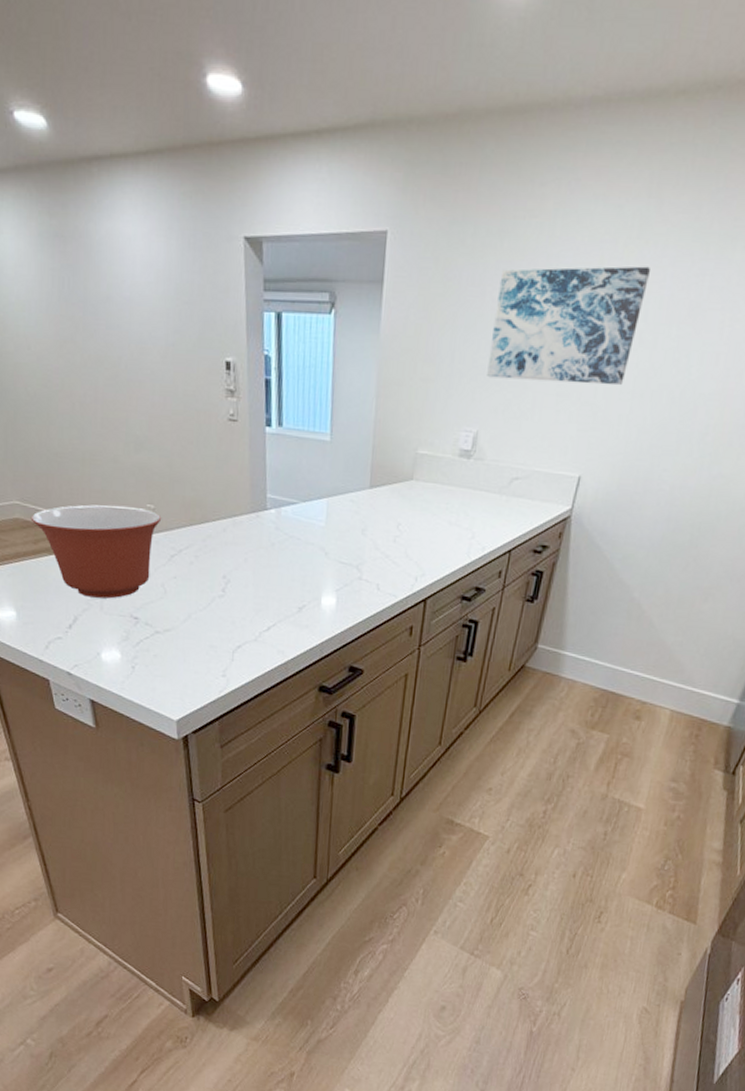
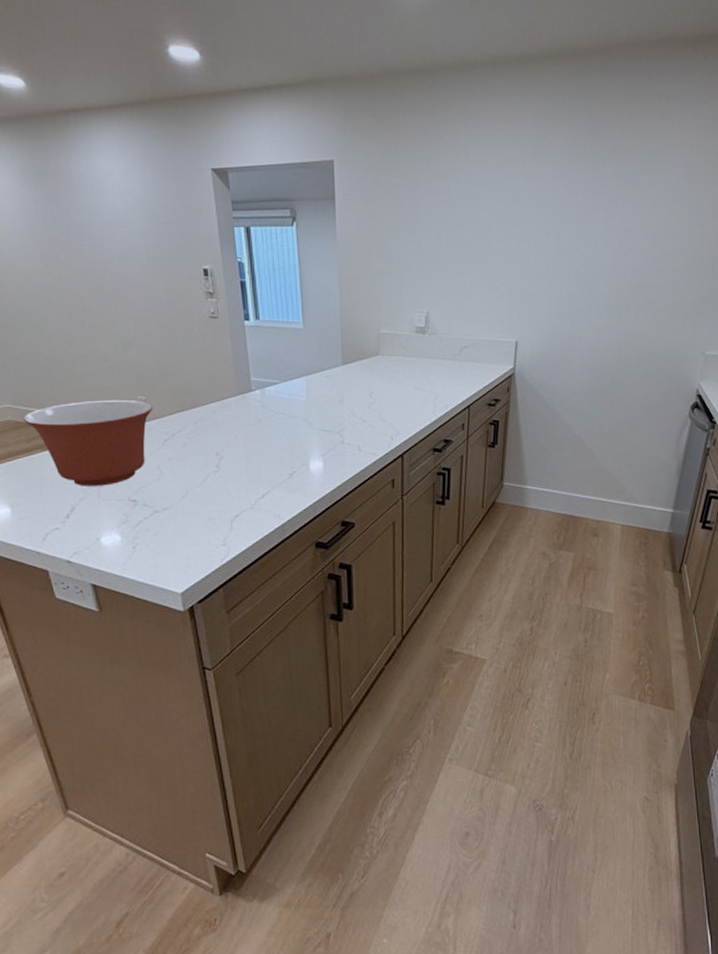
wall art: present [487,266,651,386] -> none [429,179,547,269]

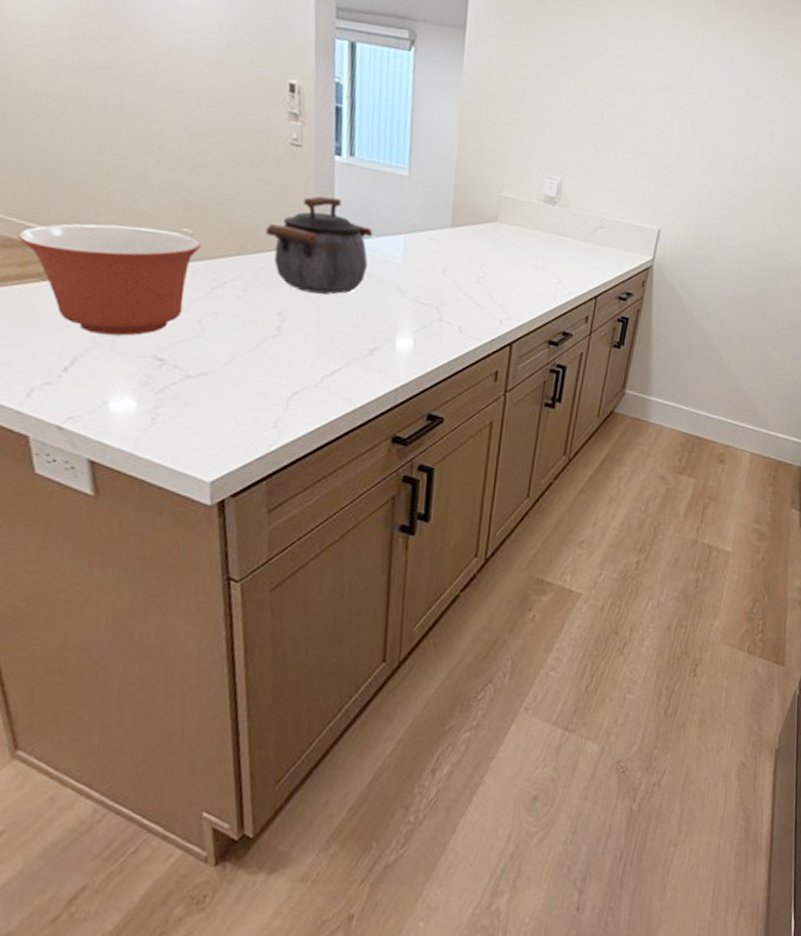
kettle: none [199,354,281,434] -> present [265,196,373,295]

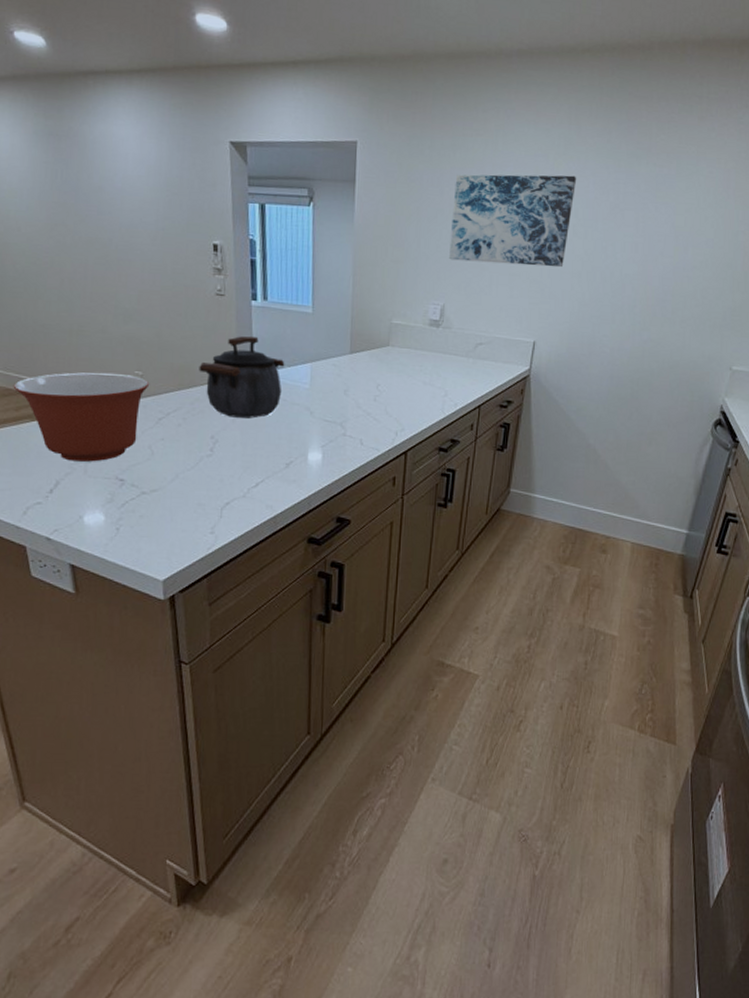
wall art: none [570,34,714,151] -> present [449,174,577,268]

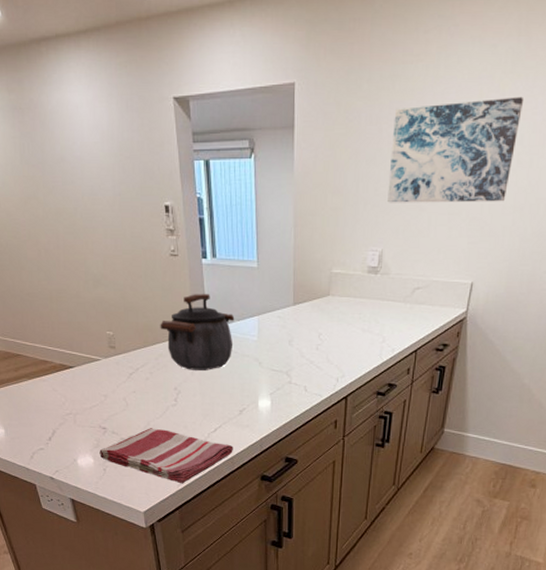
mixing bowl: present [13,372,150,462] -> none [11,334,120,413]
dish towel: none [113,481,277,547] -> present [99,428,233,484]

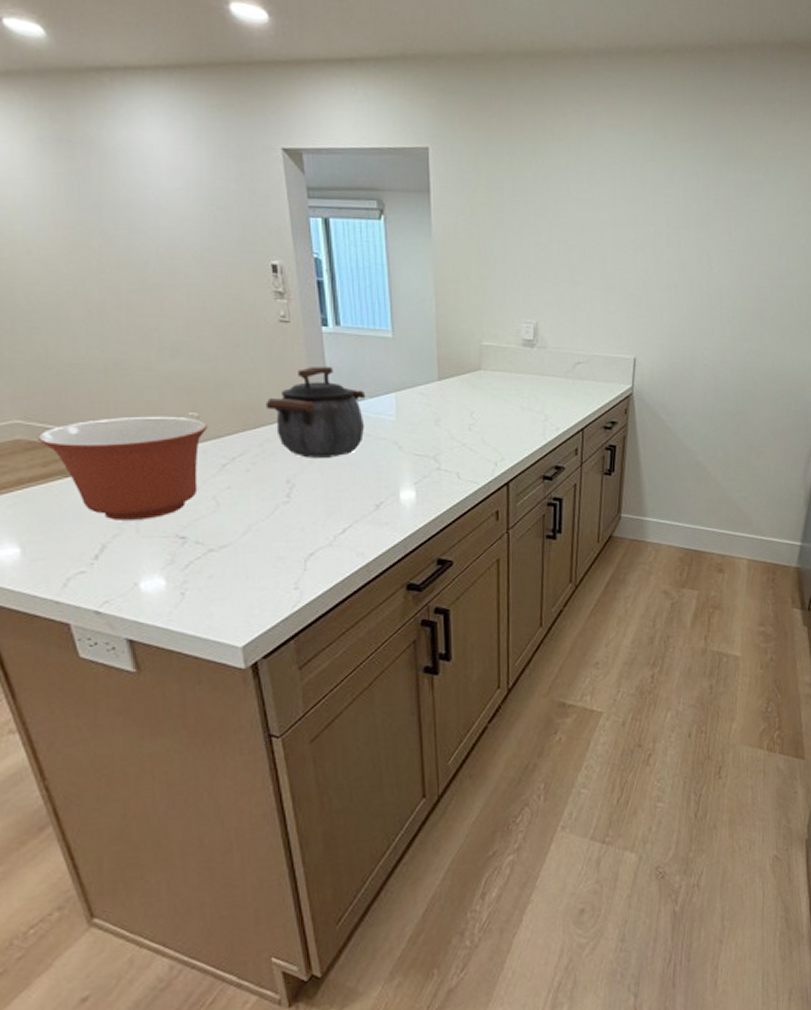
mixing bowl: none [11,334,120,413] -> present [37,416,208,520]
dish towel: present [99,428,233,484] -> none [175,533,369,604]
wall art: present [388,96,524,203] -> none [538,182,667,280]

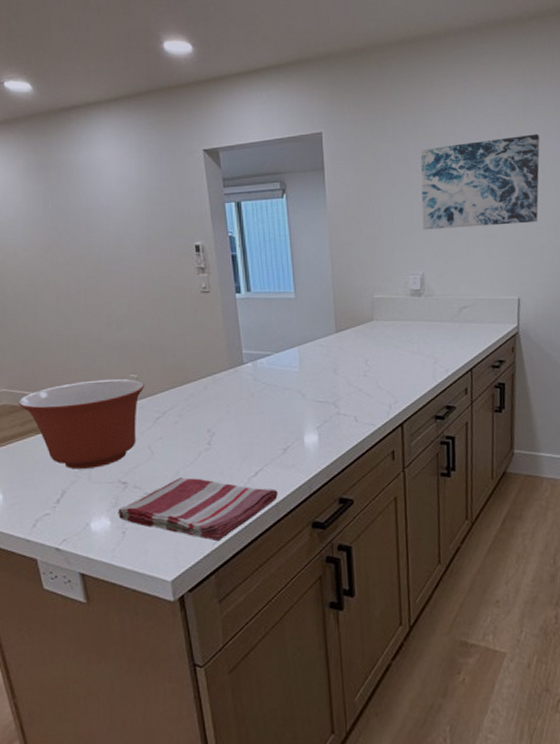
dish towel: none [175,533,369,604] -> present [118,477,278,542]
kettle: present [266,366,366,458] -> none [190,327,273,409]
wall art: none [538,182,667,280] -> present [420,134,540,230]

